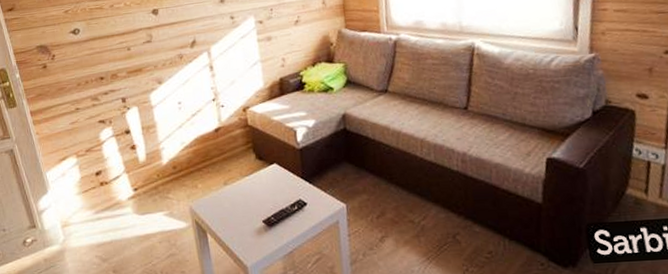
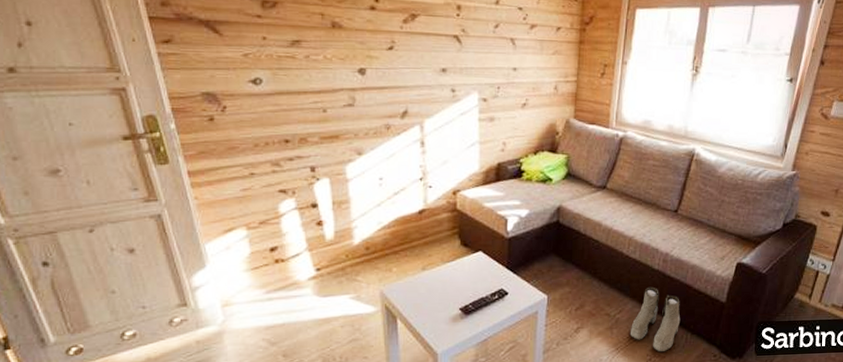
boots: none [439,189,494,262] -> present [630,286,681,353]

